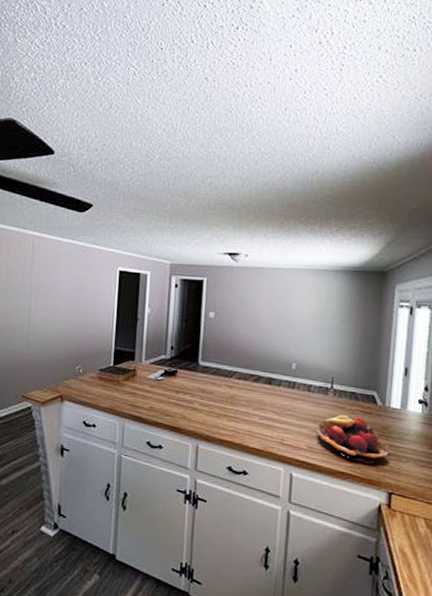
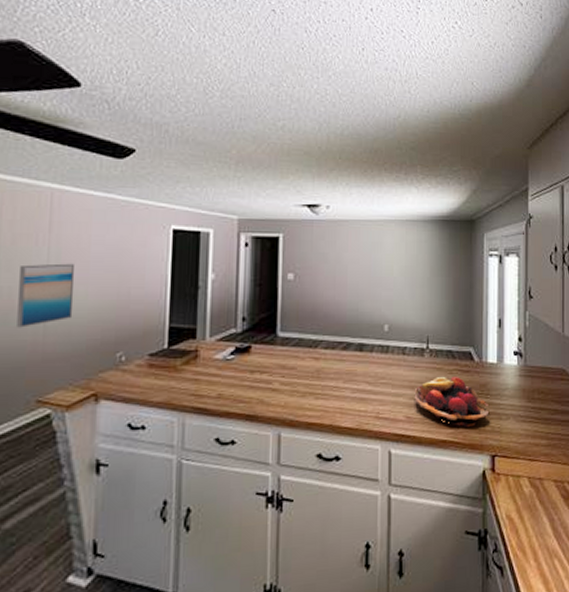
wall art: none [10,293,49,341] -> present [17,263,75,328]

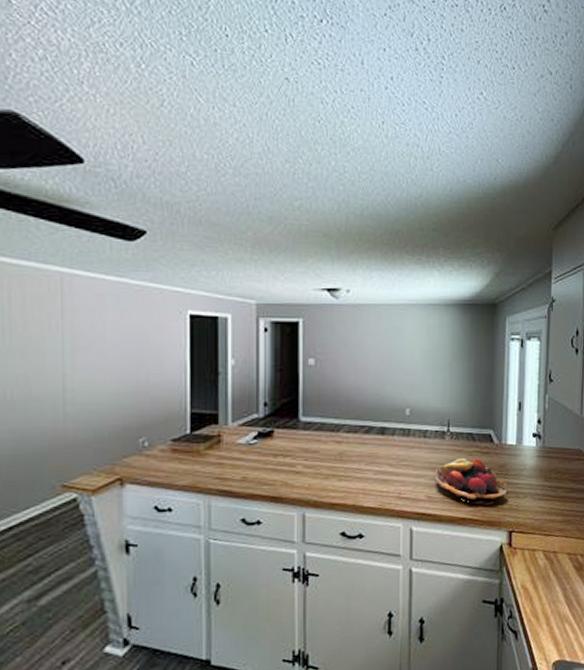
wall art: present [17,263,75,328] -> none [35,350,92,415]

